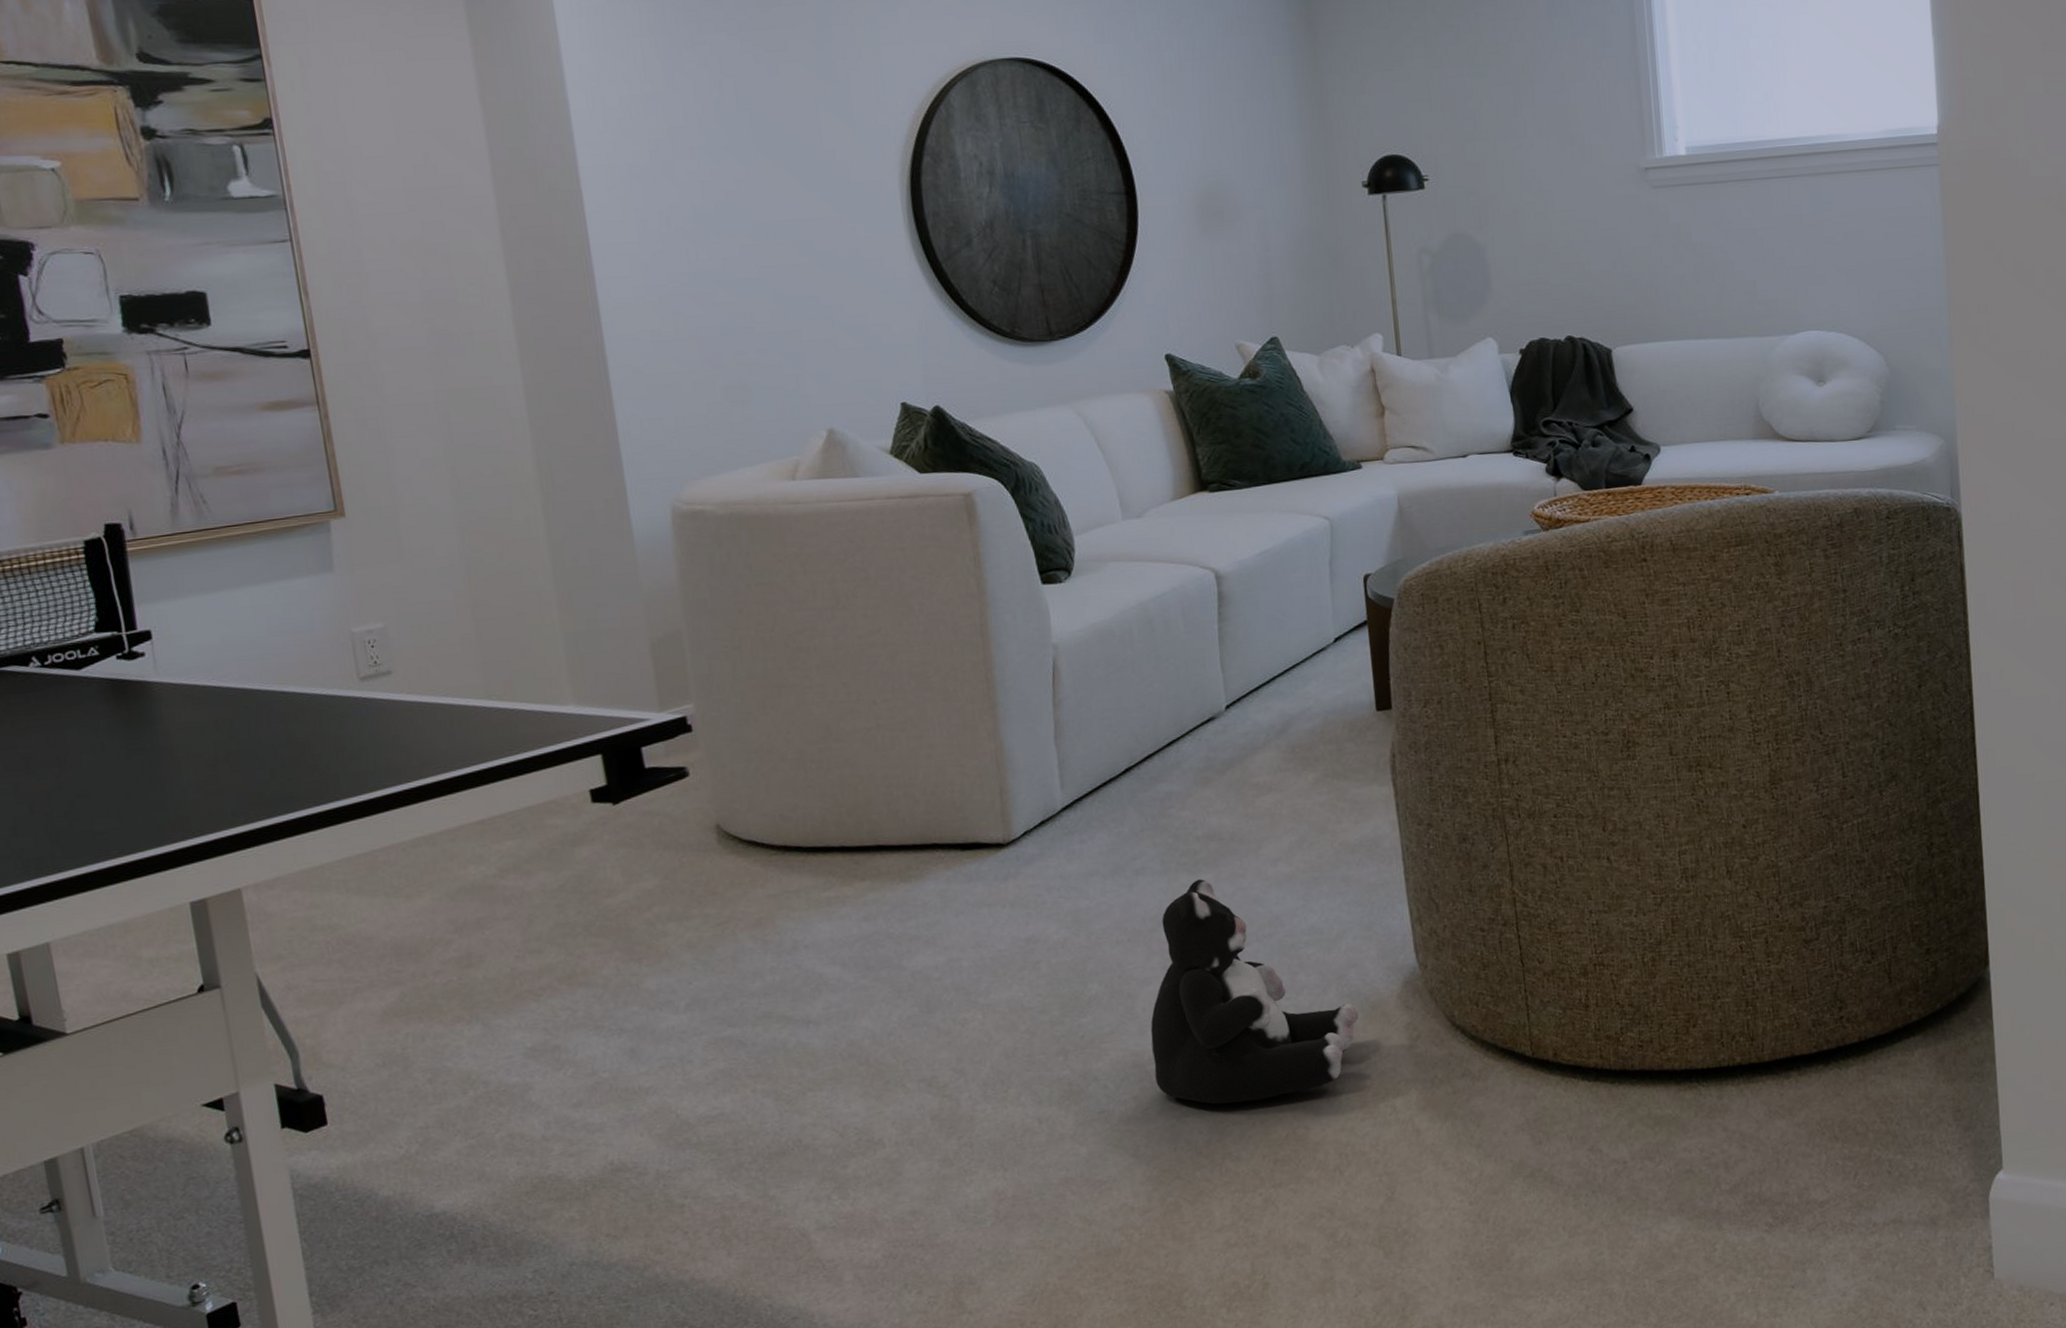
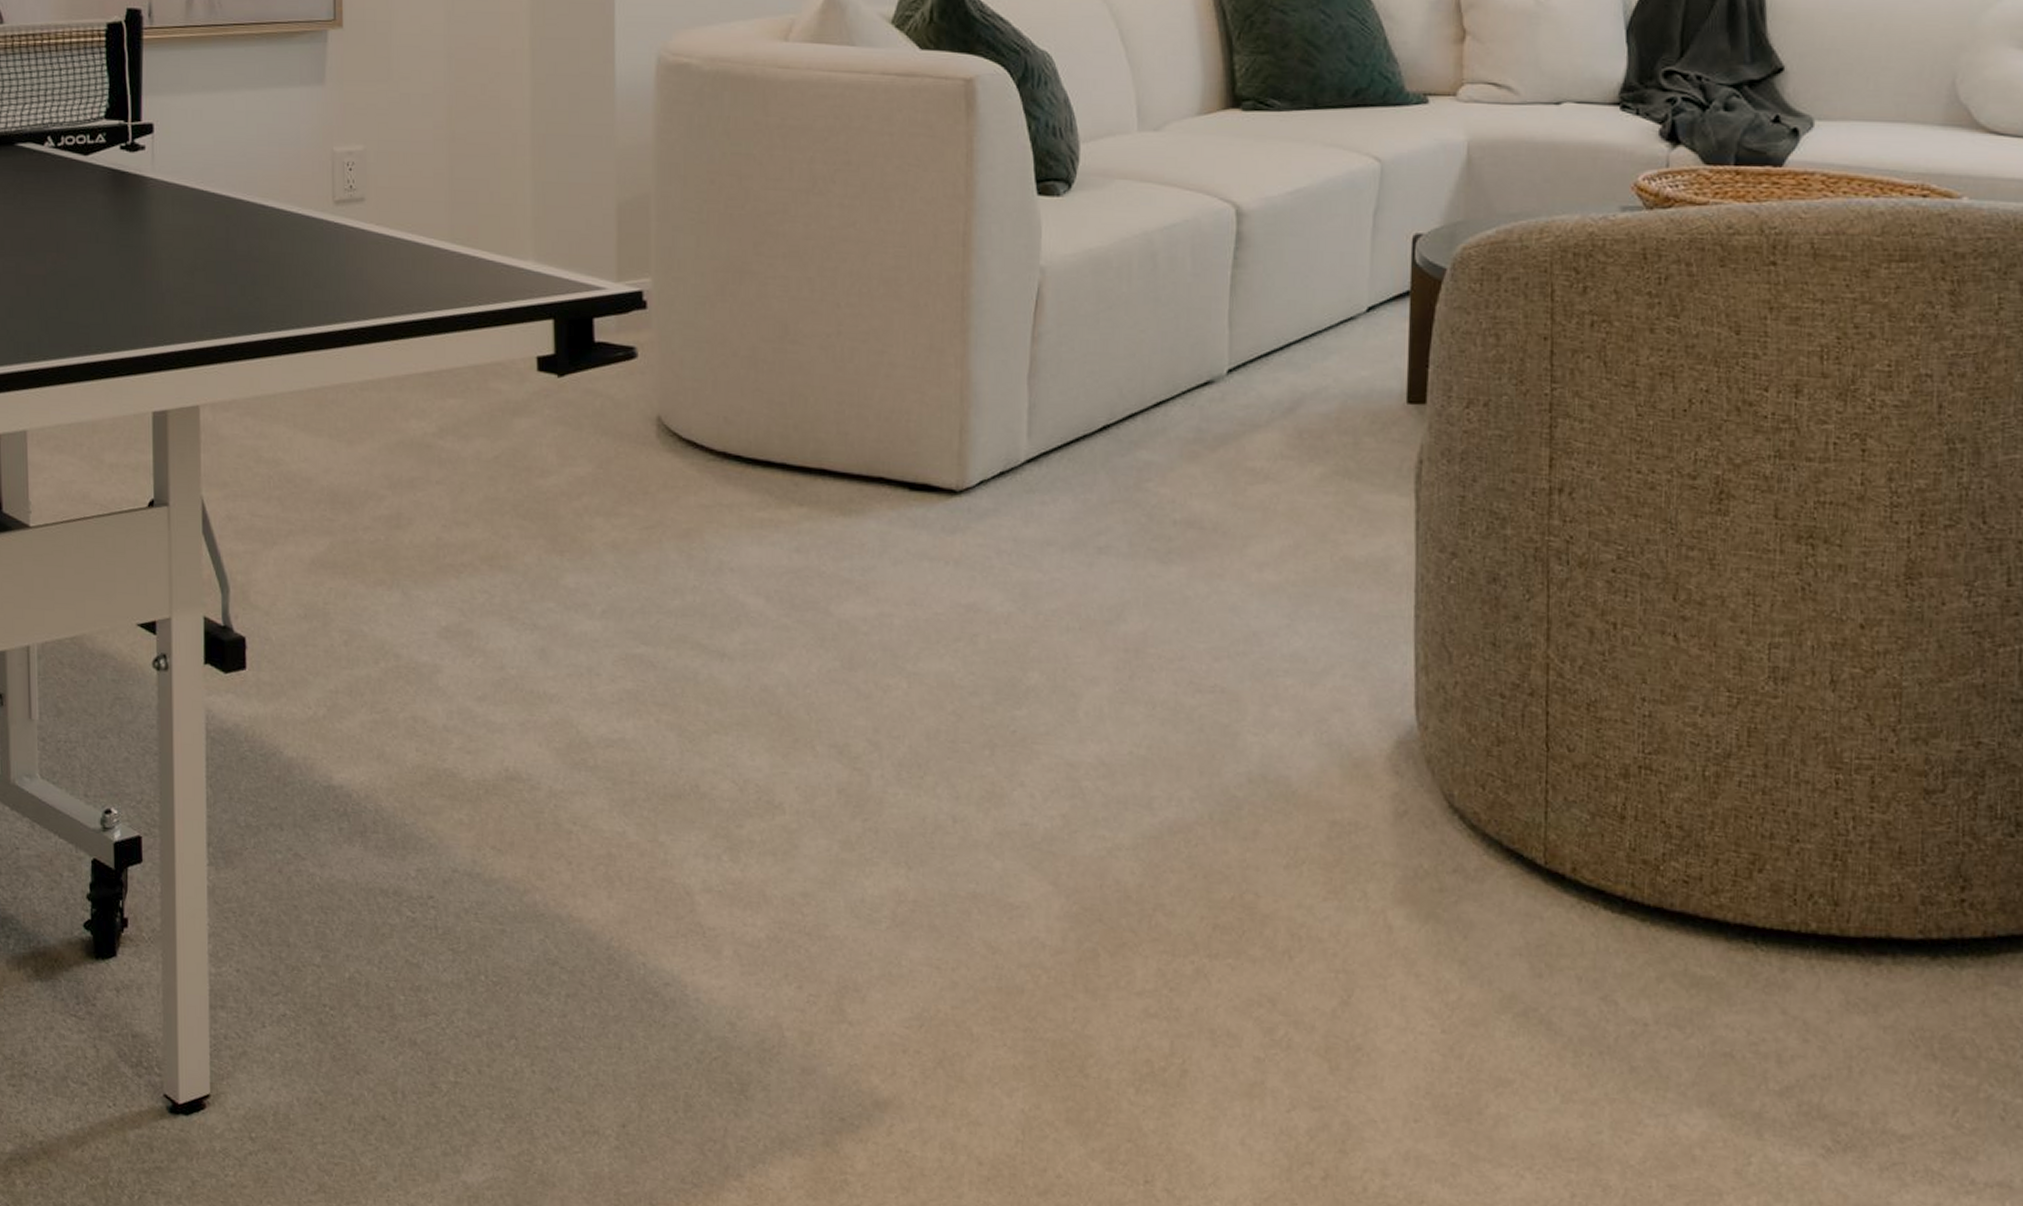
plush toy: present [1150,879,1359,1105] -> none [1089,571,1338,850]

